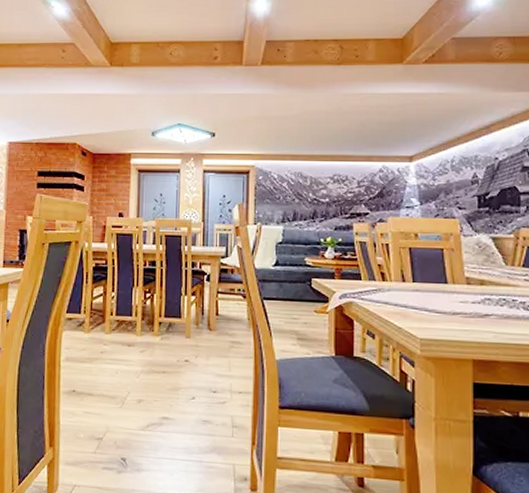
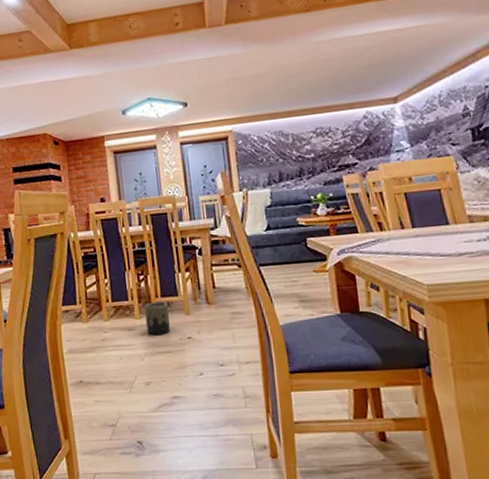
planter: none [146,321,170,355] -> present [144,301,170,336]

